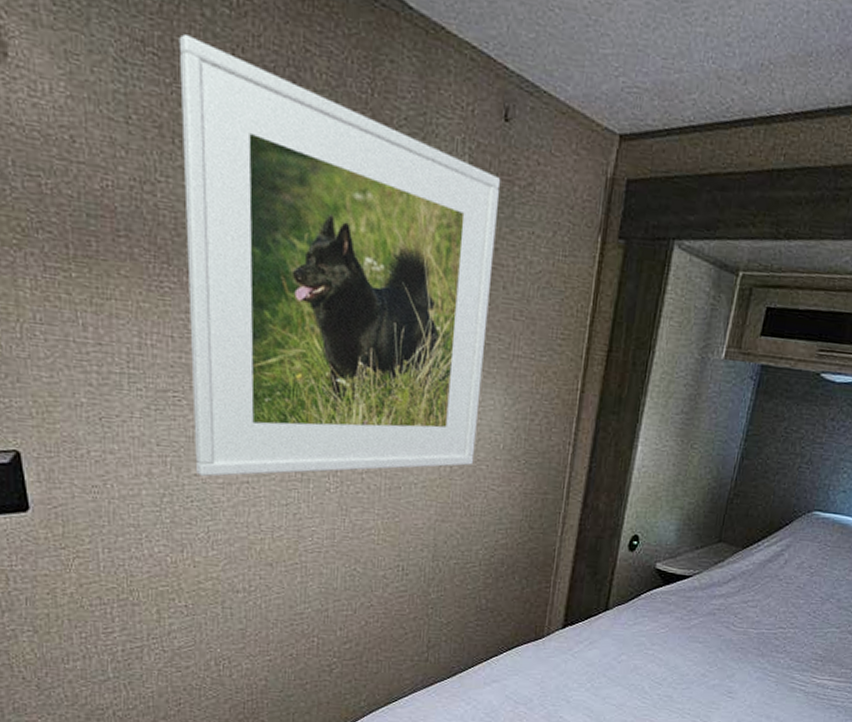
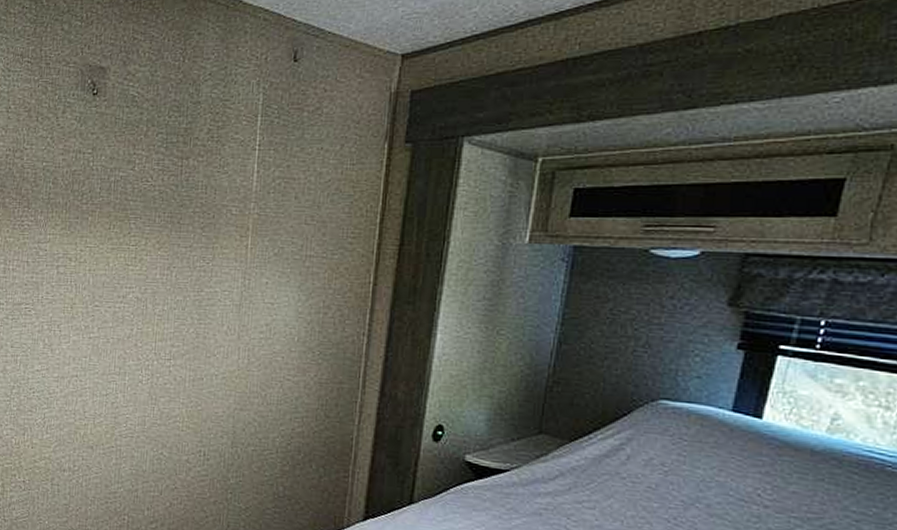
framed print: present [179,34,501,477] -> none [38,45,292,372]

